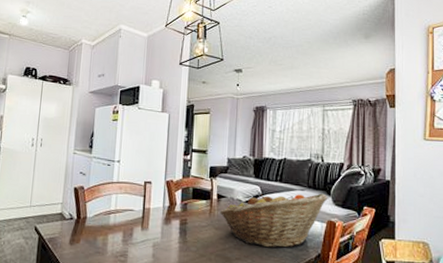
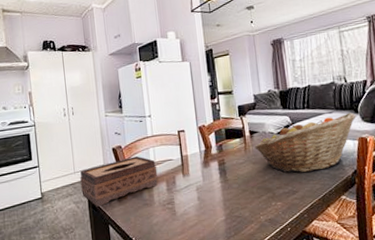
tissue box: none [34,200,117,246] -> present [80,156,158,207]

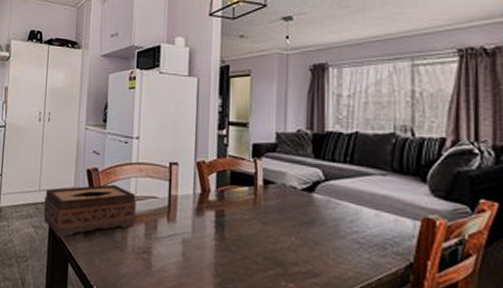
fruit basket: present [254,112,356,173] -> none [267,178,423,253]

